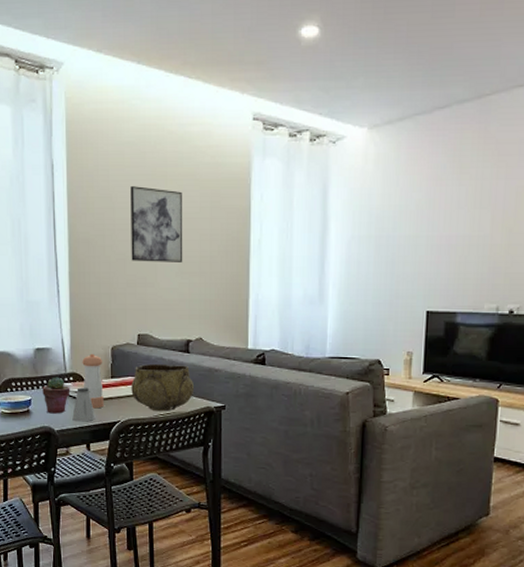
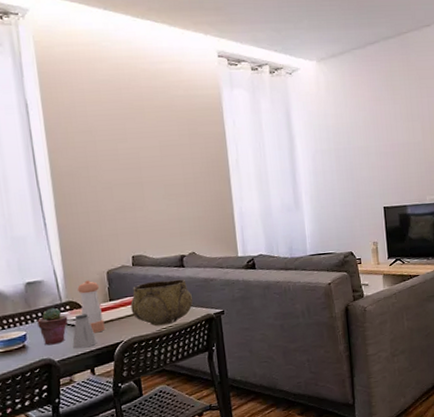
wall art: present [130,186,183,262] -> none [109,119,169,189]

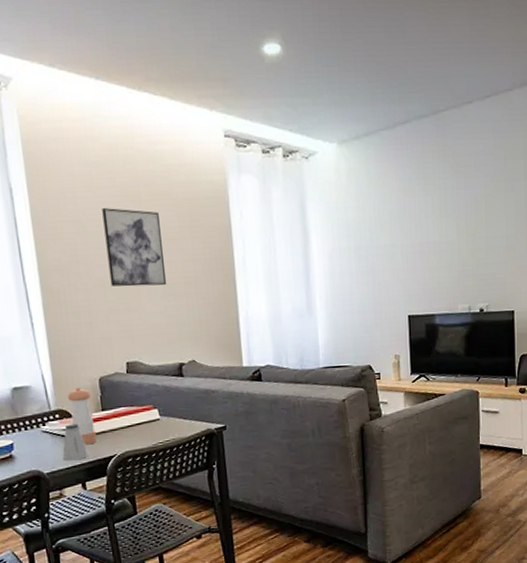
potted succulent: present [37,307,69,346] -> none [25,416,58,456]
wall art: none [109,119,169,189] -> present [102,208,167,287]
decorative bowl: present [130,279,193,327] -> none [124,389,193,440]

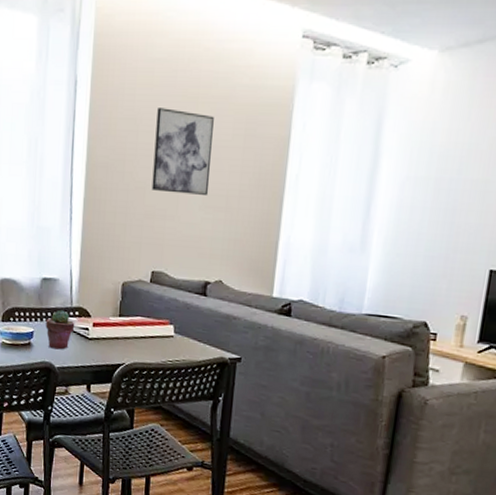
potted succulent: none [25,416,58,456] -> present [45,310,75,350]
saltshaker: present [62,423,89,461] -> none [74,323,99,361]
pepper shaker: present [67,387,97,445] -> none [89,288,112,348]

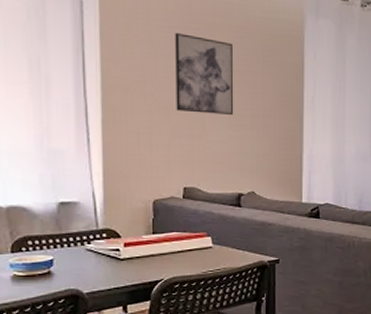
potted succulent: present [45,310,75,350] -> none [68,233,103,275]

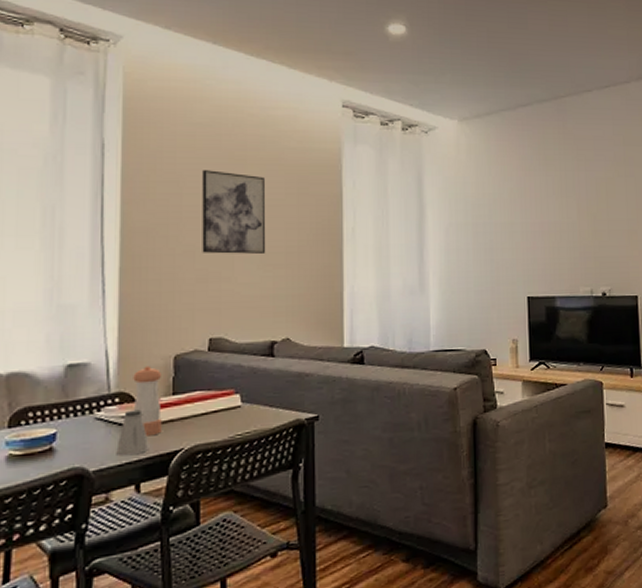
saltshaker: none [105,244,134,282] -> present [116,409,150,456]
pepper shaker: none [118,207,144,267] -> present [133,365,162,436]

